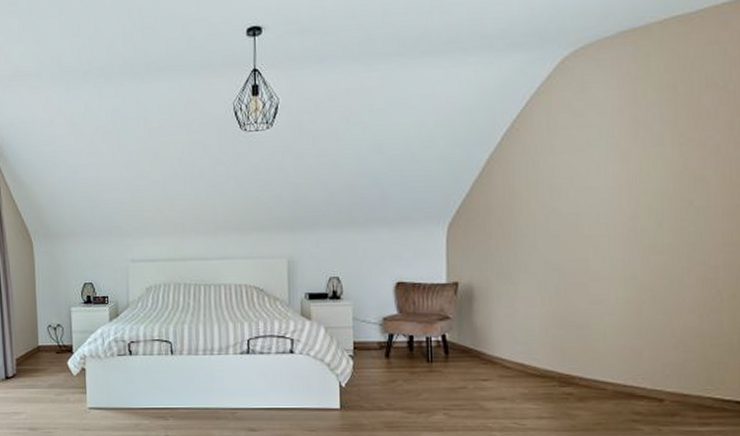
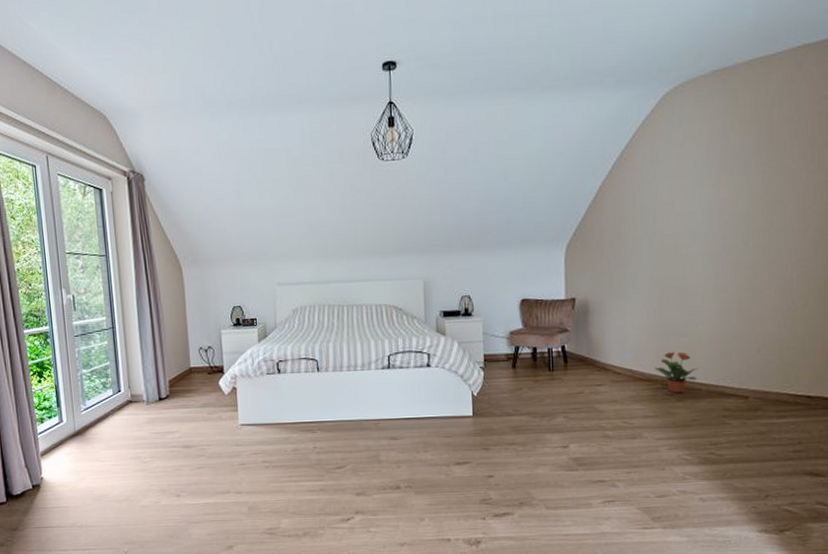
potted plant: none [551,345,602,393] -> present [655,352,698,394]

